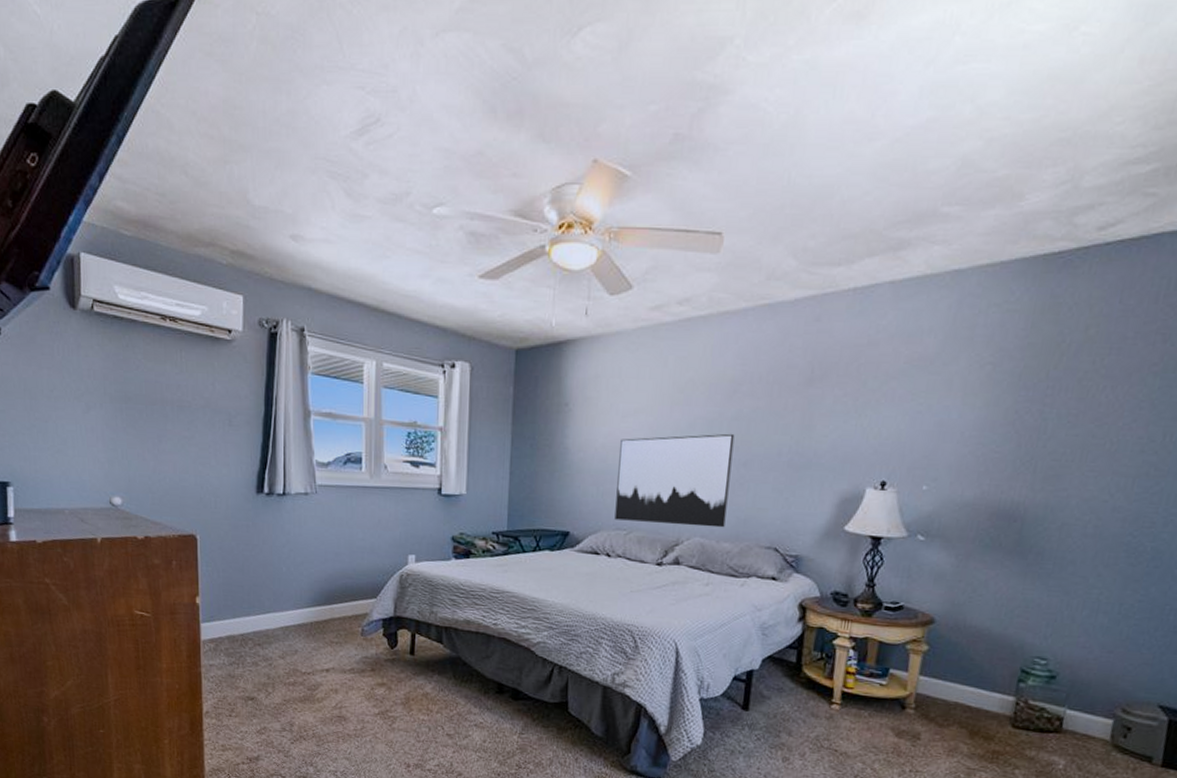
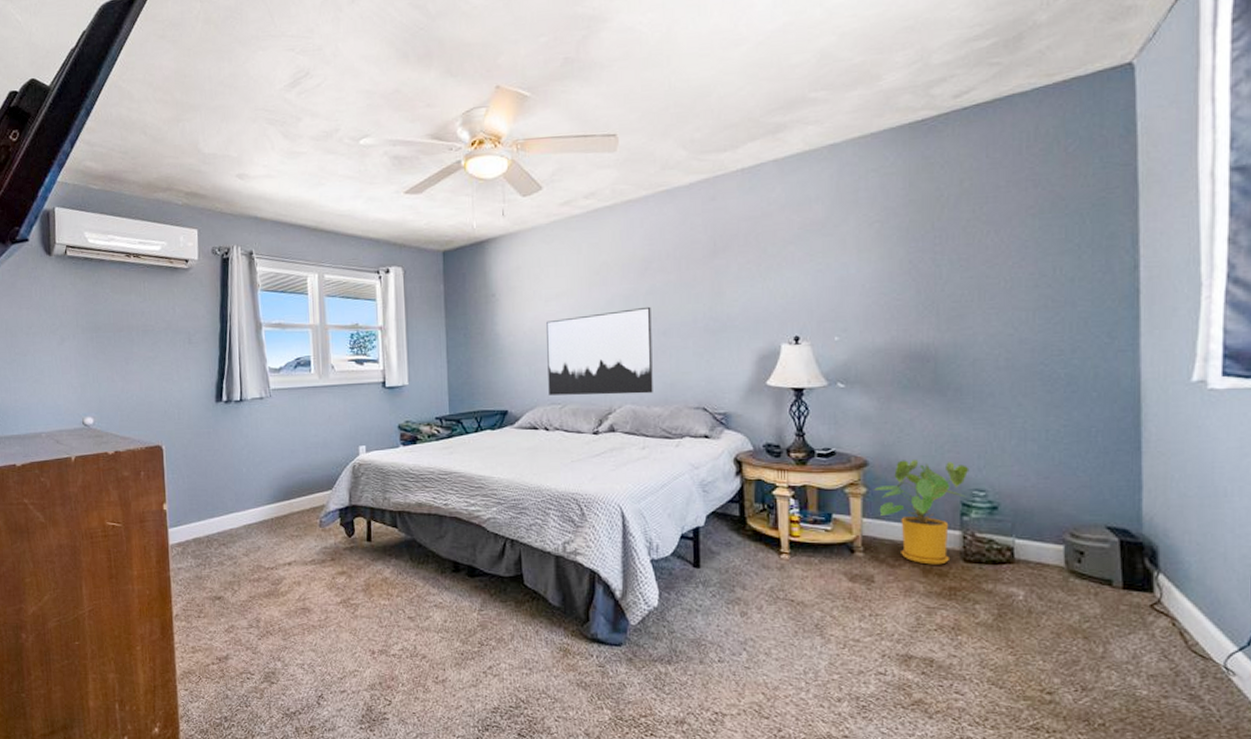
house plant: none [935,621,1036,728] -> present [873,460,969,565]

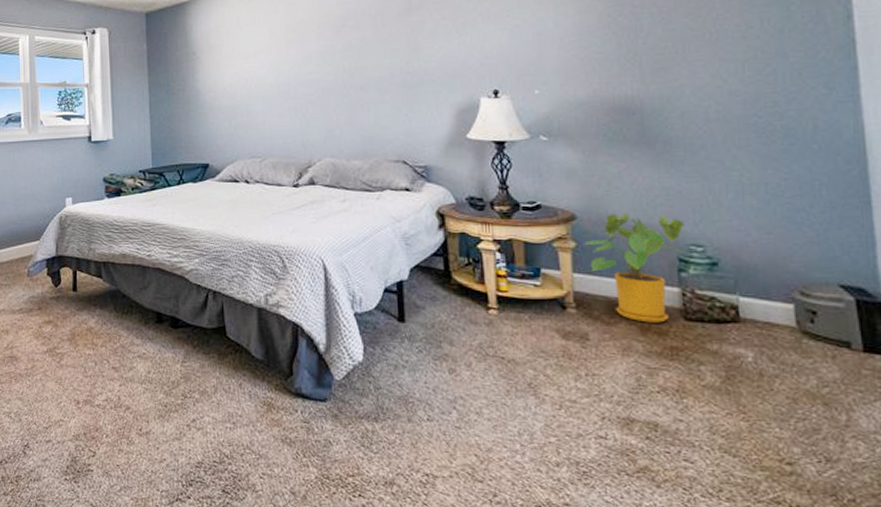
wall art: present [546,306,653,395] -> none [246,62,352,149]

